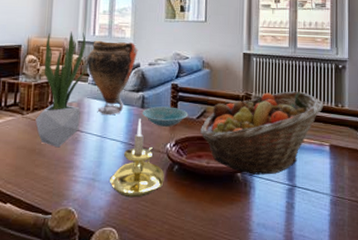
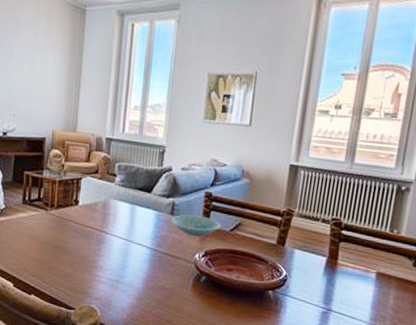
potted plant: present [35,31,87,148] -> none [60,126,114,247]
vase: present [87,40,139,116] -> none [114,138,172,220]
candle holder: present [109,119,164,198] -> none [133,225,191,303]
fruit basket: present [199,91,324,176] -> none [231,210,377,296]

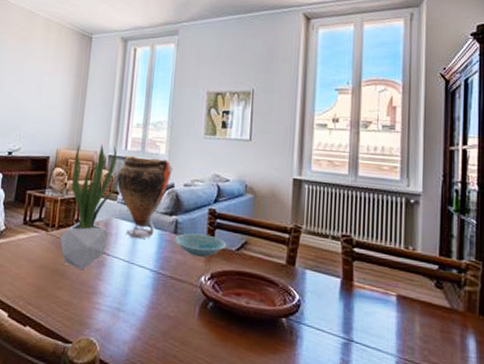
potted plant: none [60,126,114,247] -> present [60,144,117,271]
vase: none [114,138,172,220] -> present [116,155,174,239]

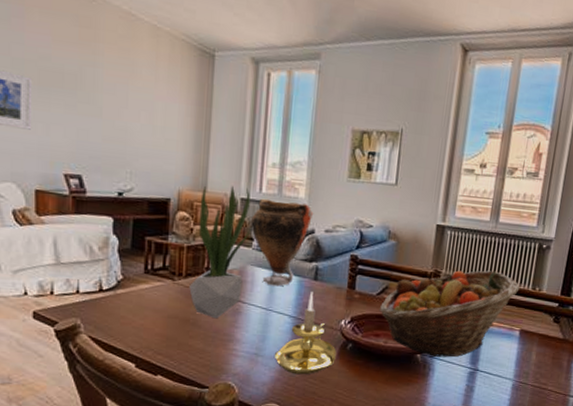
candle holder: none [135,245,197,335] -> present [274,292,336,375]
bowl: present [175,233,227,258] -> none [315,279,368,303]
fruit basket: none [239,226,390,324] -> present [379,270,520,358]

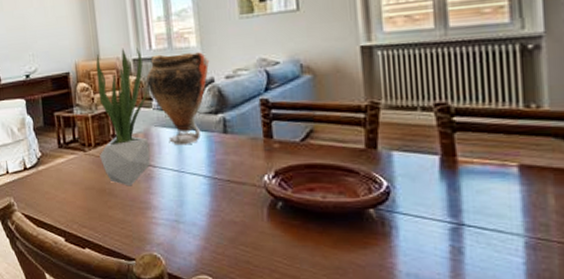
candle holder: present [274,292,336,375] -> none [195,147,266,242]
fruit basket: present [379,270,520,358] -> none [307,91,504,212]

